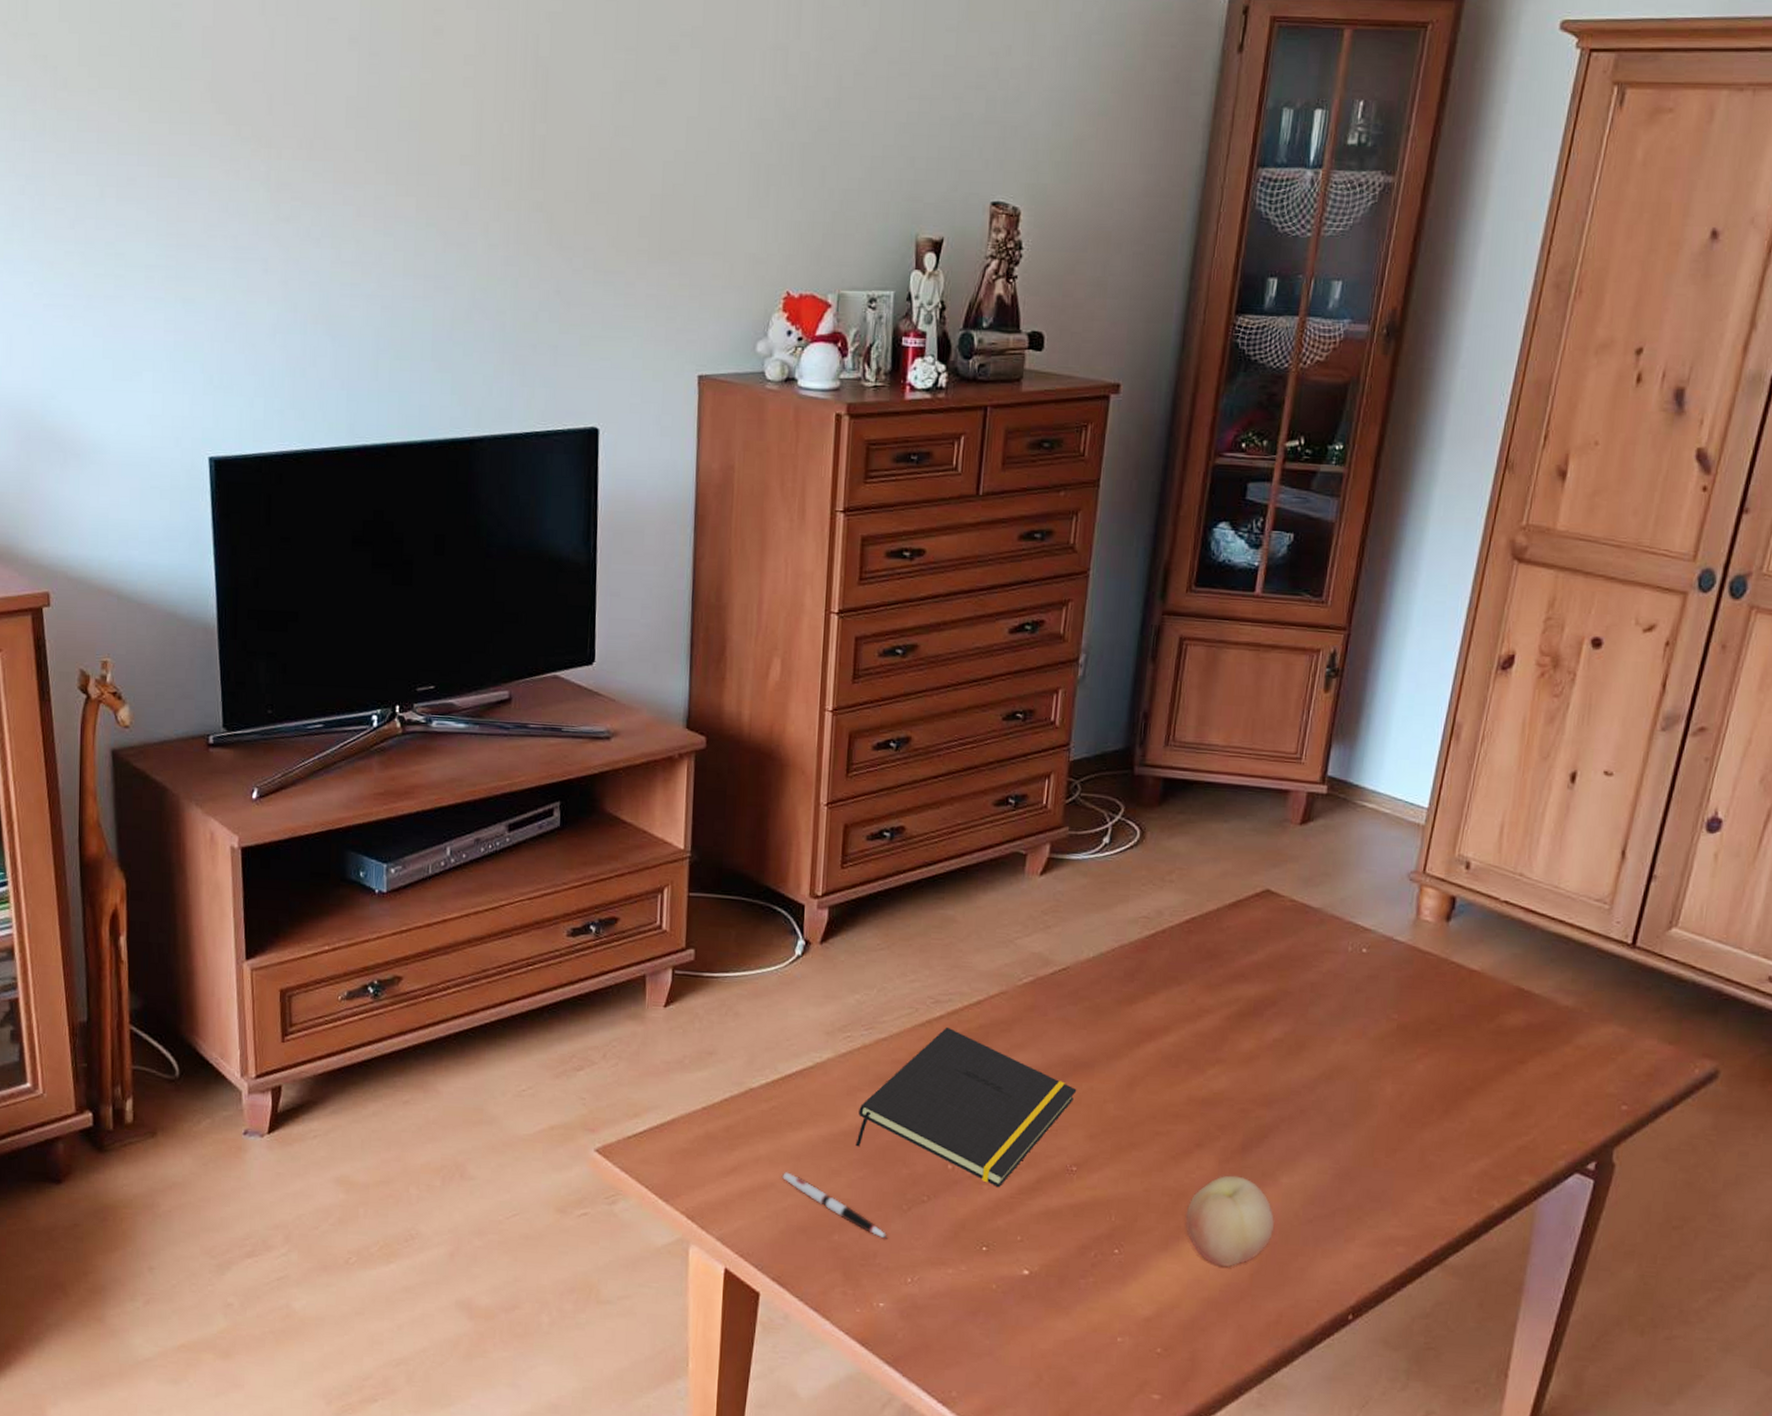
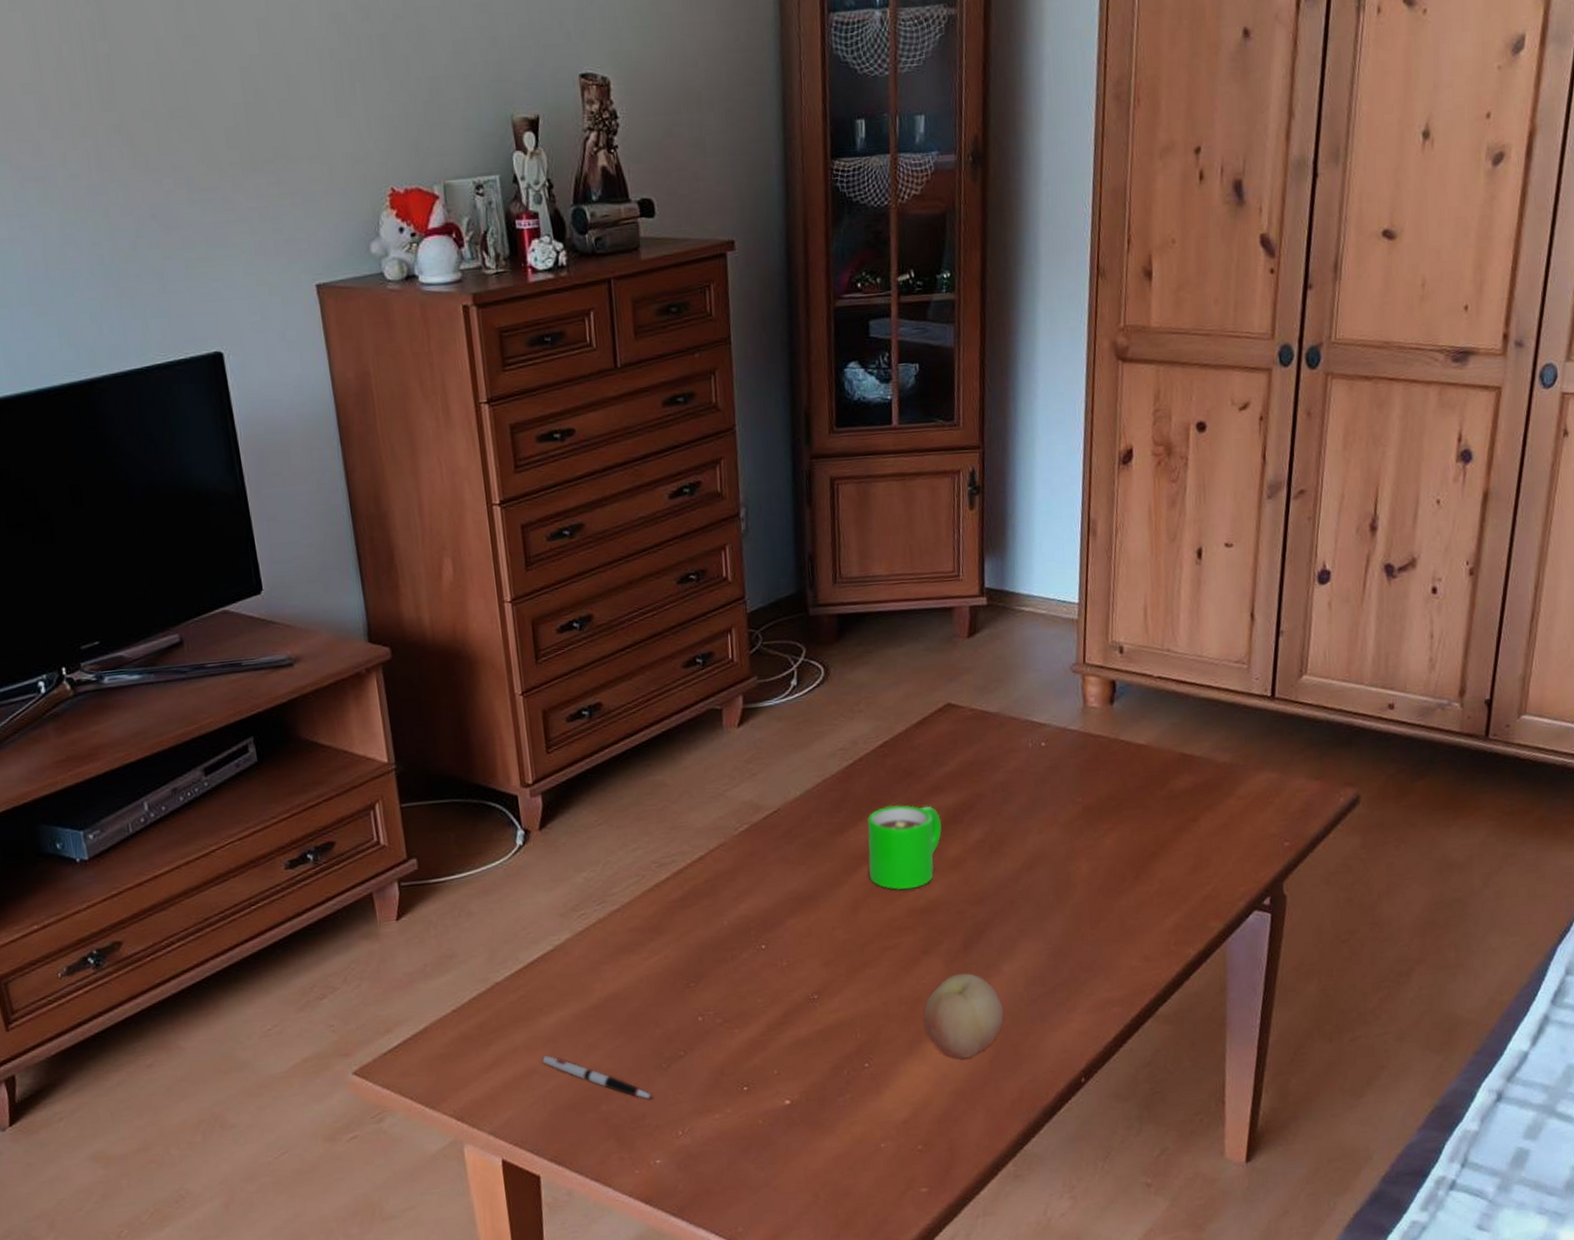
notepad: present [855,1027,1077,1188] -> none [604,887,806,1029]
mug: none [1152,984,1239,1077] -> present [866,805,942,890]

